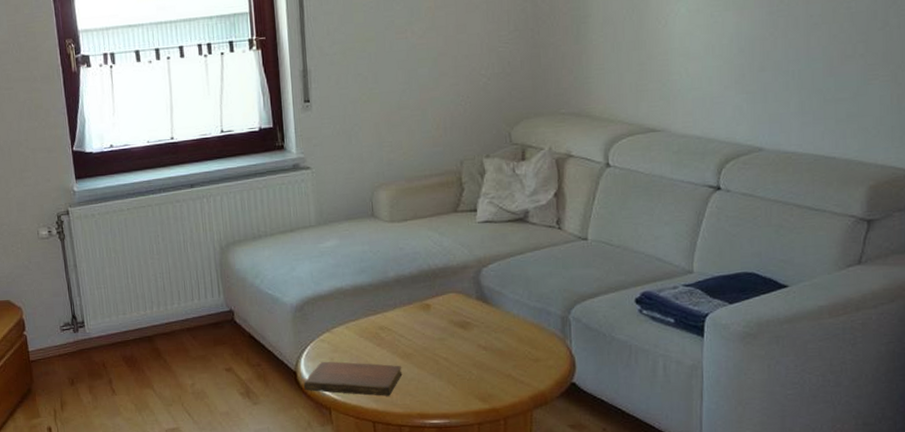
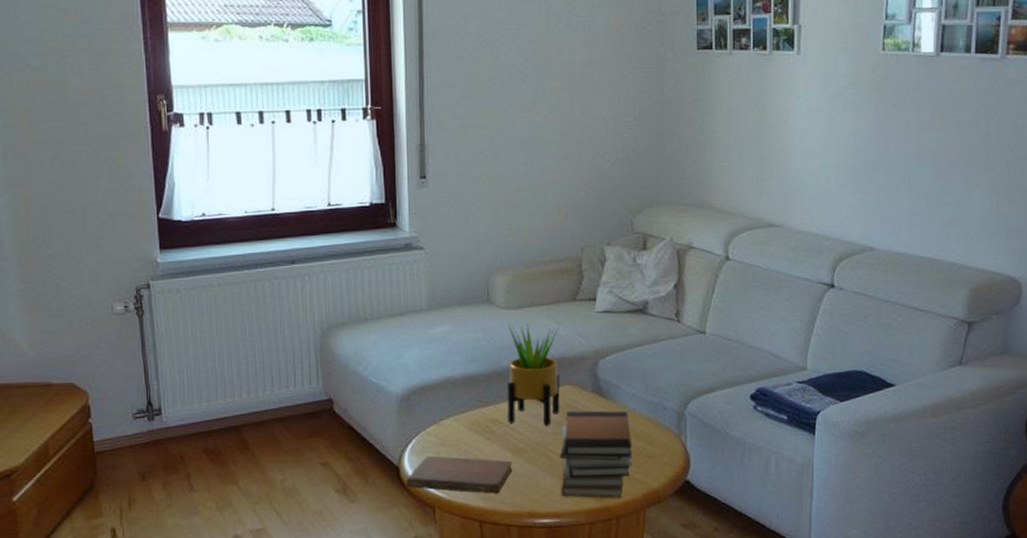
potted plant: none [392,235,446,332] -> present [507,322,560,426]
book stack: none [447,316,519,400] -> present [560,410,633,498]

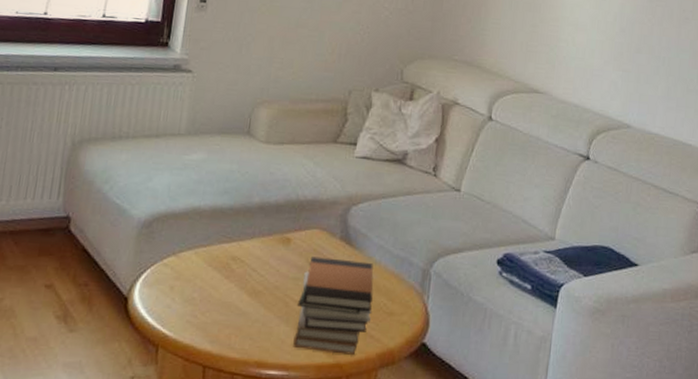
notebook: present [406,455,513,494] -> none [132,288,248,338]
potted plant: present [507,322,560,426] -> none [249,157,315,270]

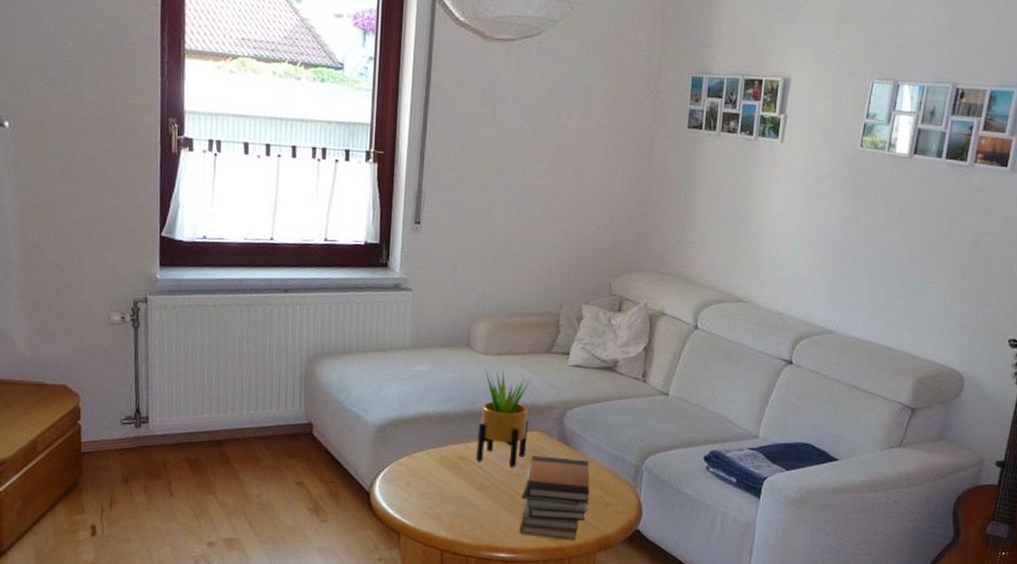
potted plant: none [249,157,315,270] -> present [476,367,532,467]

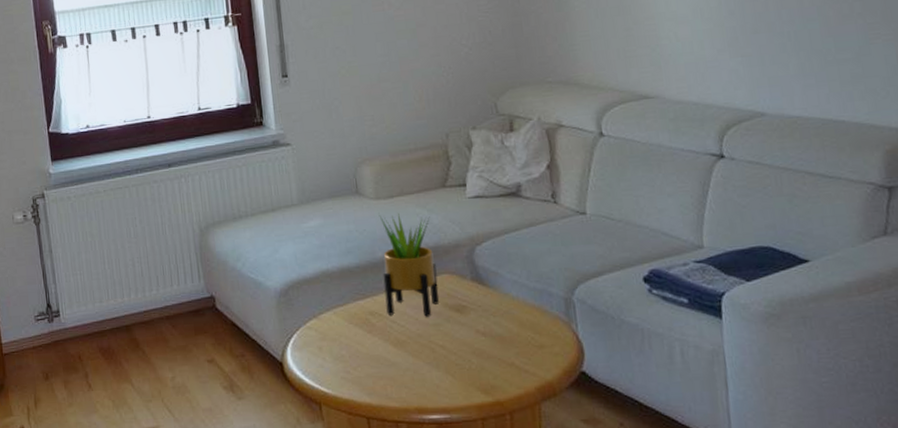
book stack: present [519,455,590,540] -> none [443,299,521,392]

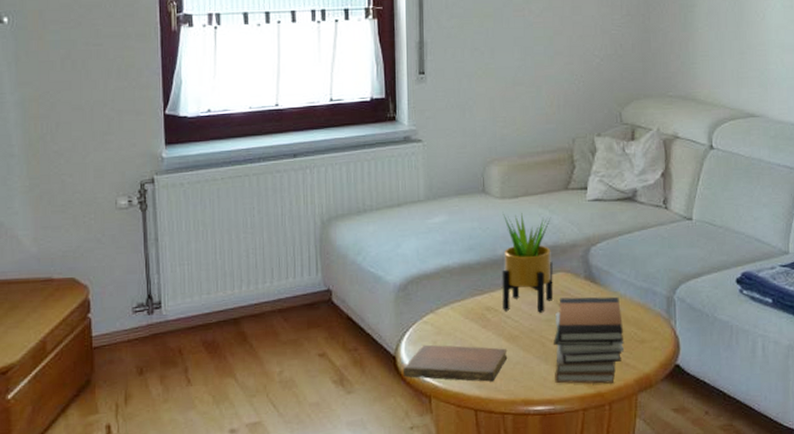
notebook: none [290,350,397,389] -> present [402,344,508,382]
book stack: none [443,299,521,392] -> present [554,296,625,384]

